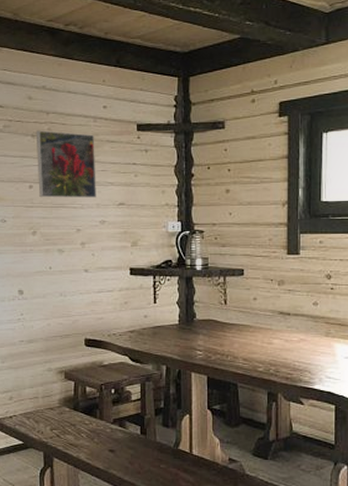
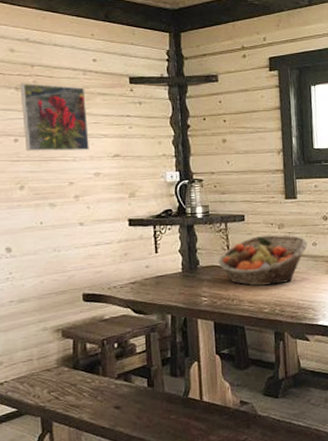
fruit basket: none [215,292,308,344] -> present [218,235,308,286]

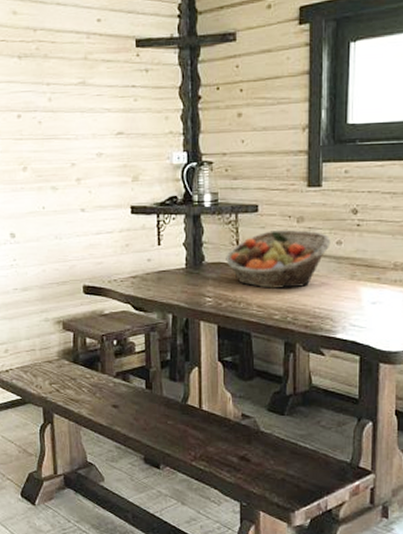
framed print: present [19,83,89,152] -> none [22,50,92,129]

